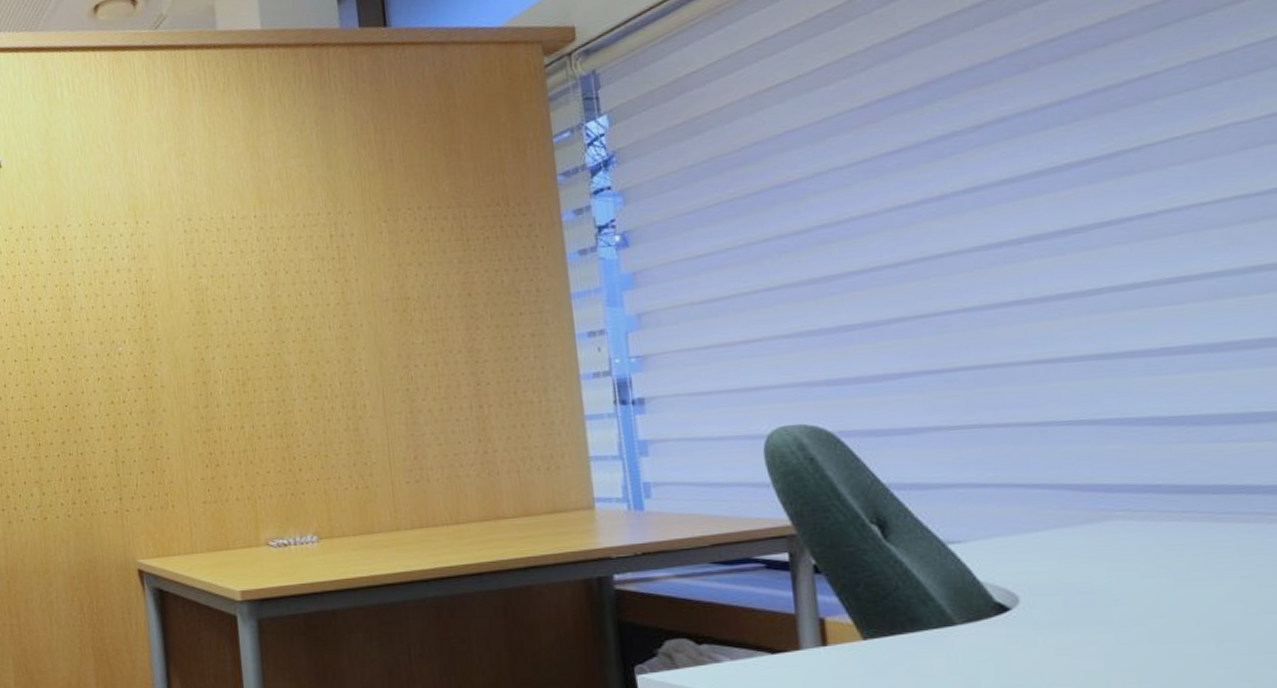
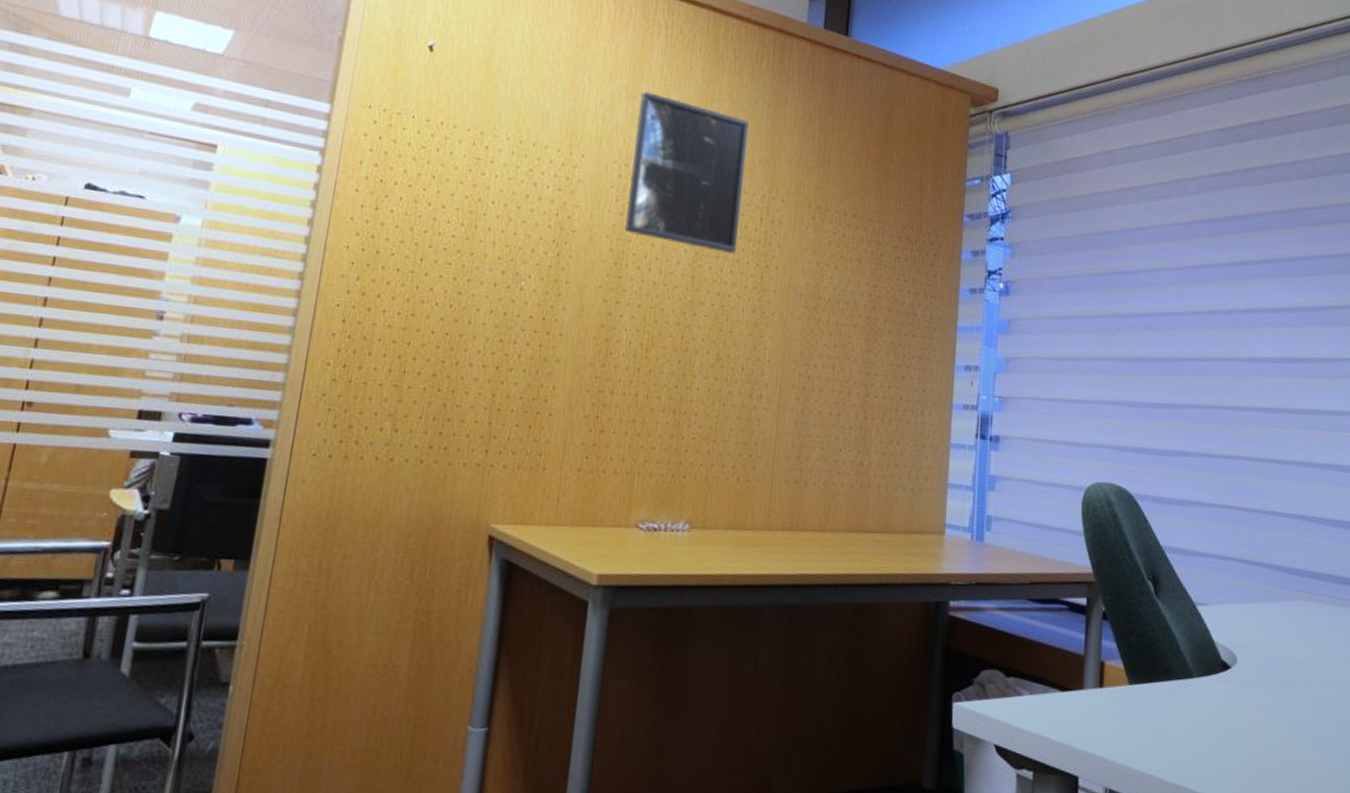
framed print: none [188,143,311,282] -> present [625,91,750,254]

